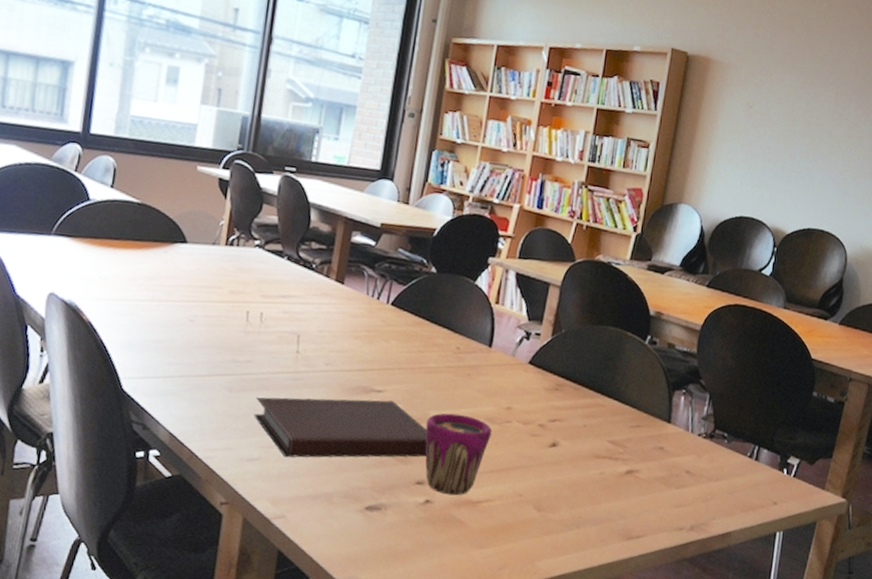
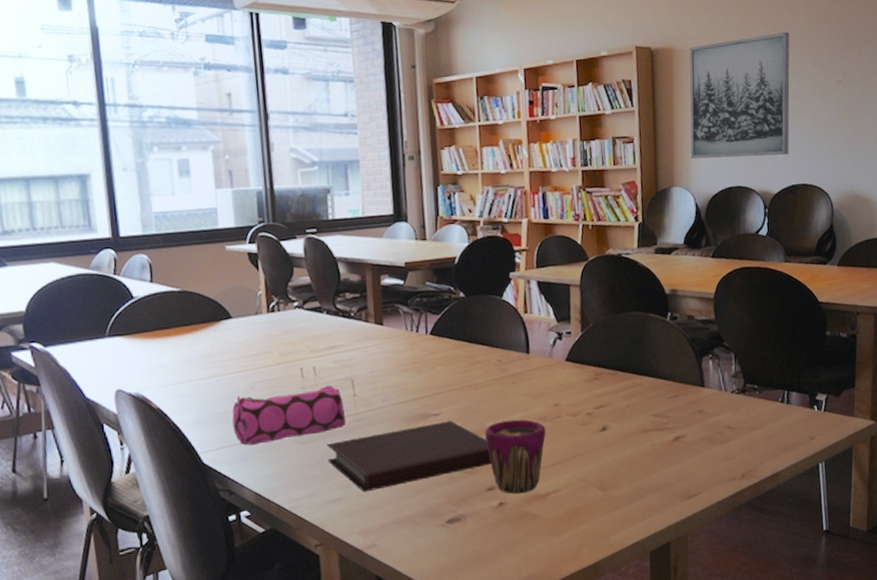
pencil case: none [162,326,284,385] -> present [232,385,346,446]
wall art: none [706,61,837,196] -> present [689,32,790,159]

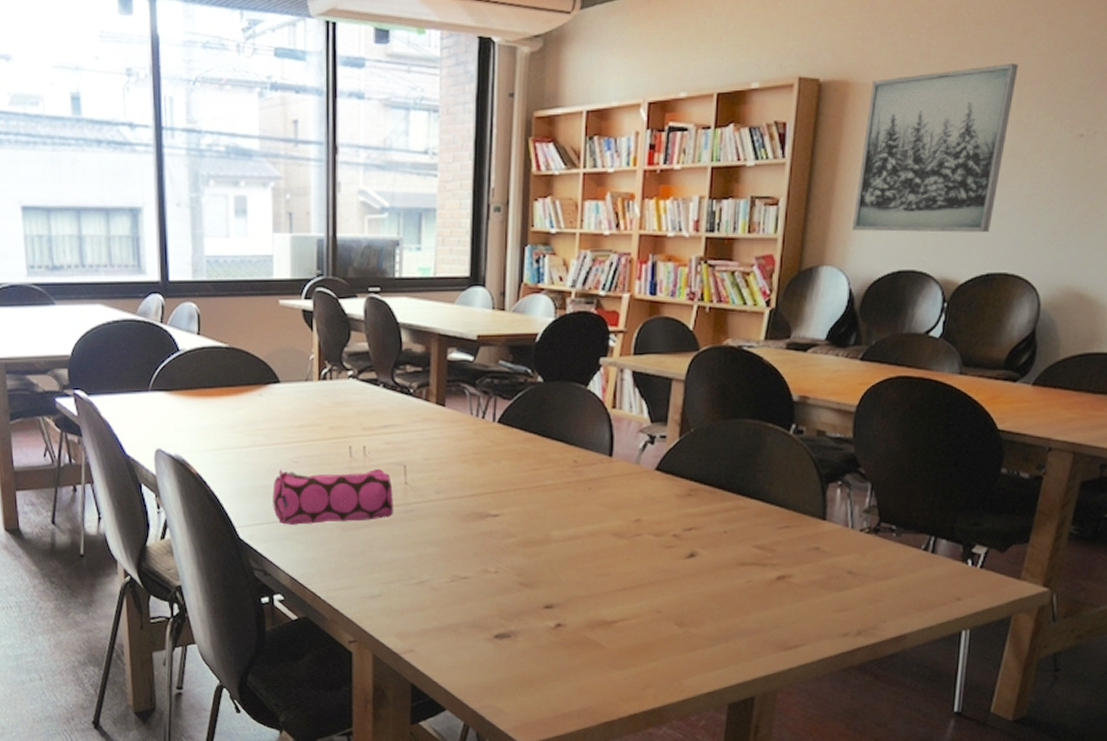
notebook: present [326,421,492,493] -> none [370,524,553,592]
cup: present [485,419,546,494] -> none [549,532,621,617]

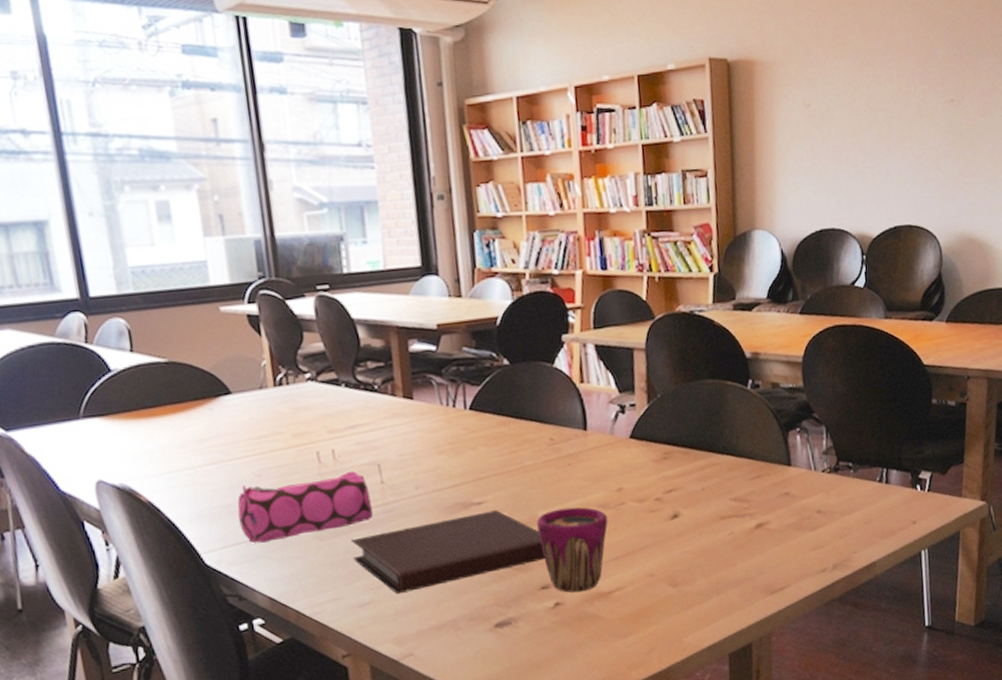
notebook: none [370,524,553,592] -> present [350,510,545,595]
cup: none [549,532,621,617] -> present [537,507,608,593]
wall art: present [851,64,1019,233] -> none [773,40,894,196]

